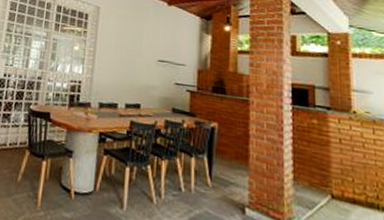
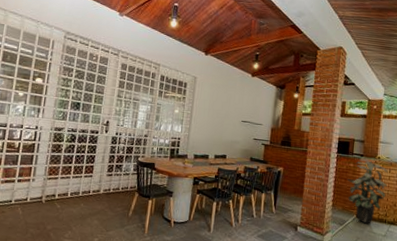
indoor plant: none [310,112,373,210] -> present [347,158,388,224]

